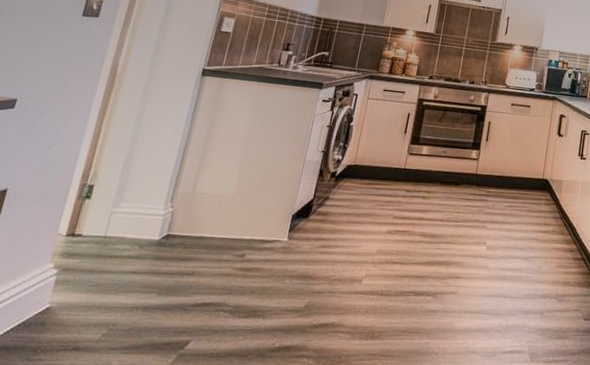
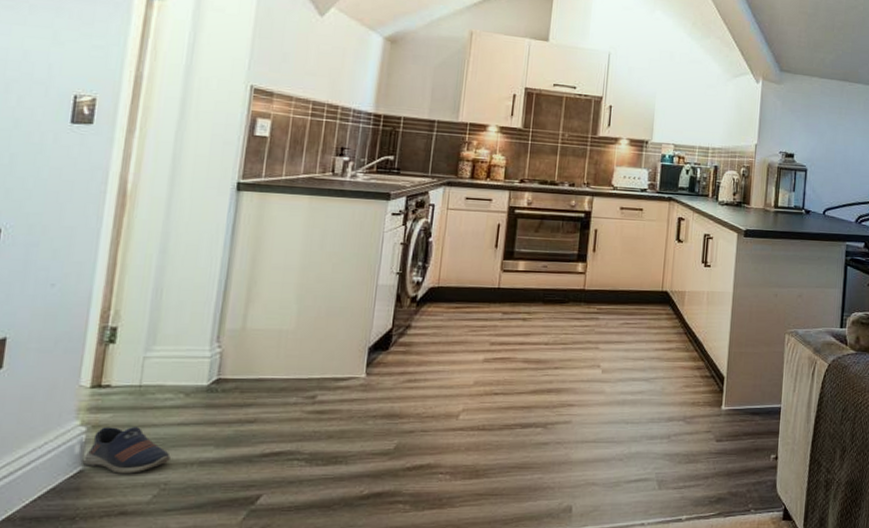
shoe: none [50,270,121,315] -> present [82,426,171,475]

